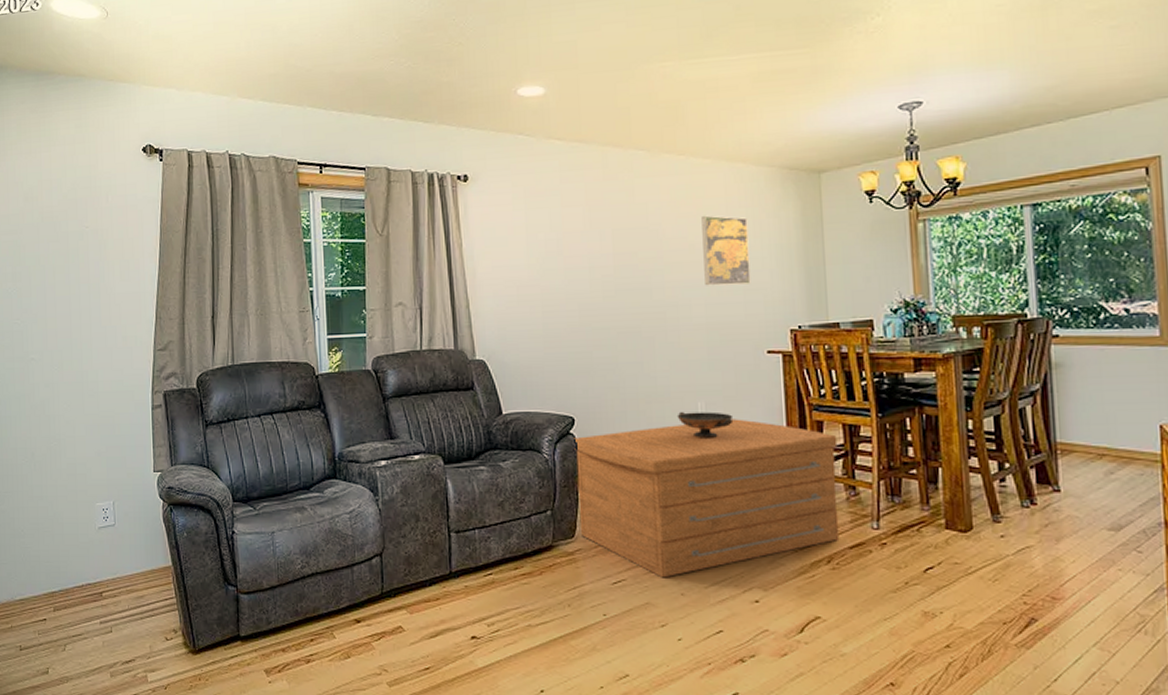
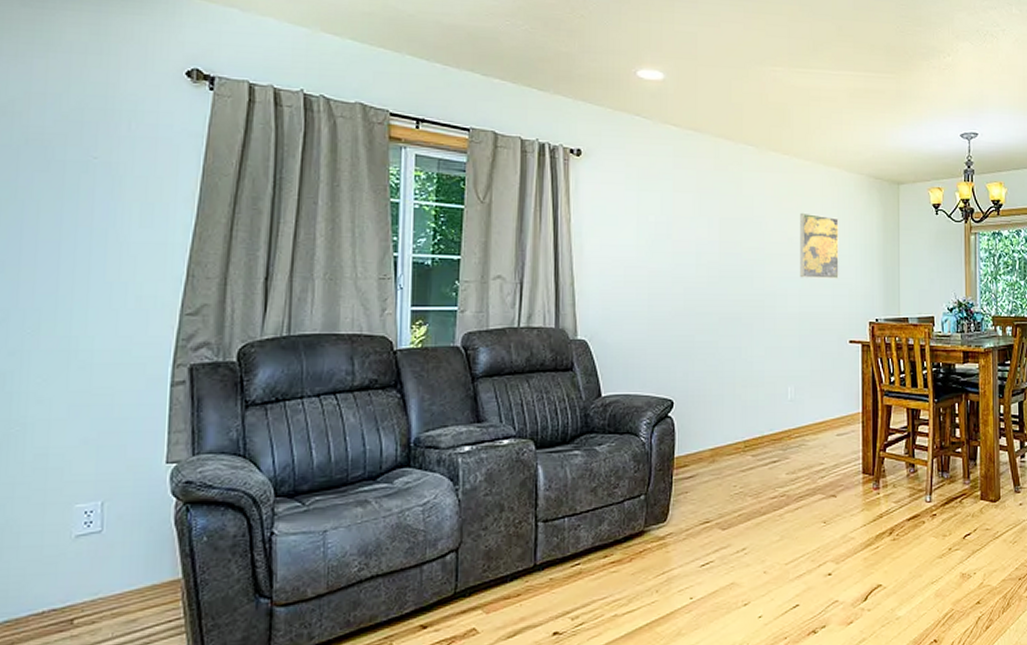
coffee table: present [574,419,840,578] -> none [672,403,902,558]
decorative bowl: present [677,411,734,438] -> none [769,396,818,421]

